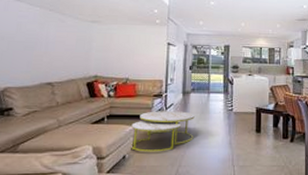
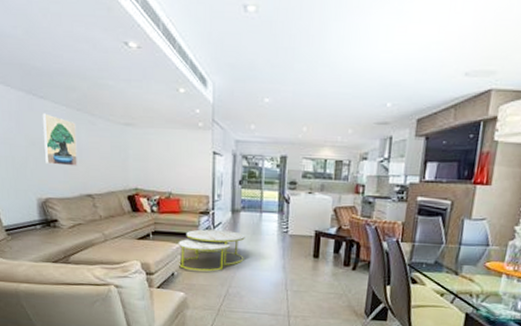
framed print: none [11,13,47,57] -> present [42,113,78,166]

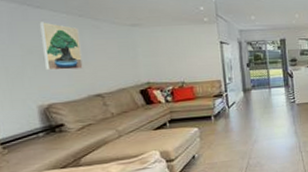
coffee table: present [178,229,245,272] -> none [196,108,260,151]

